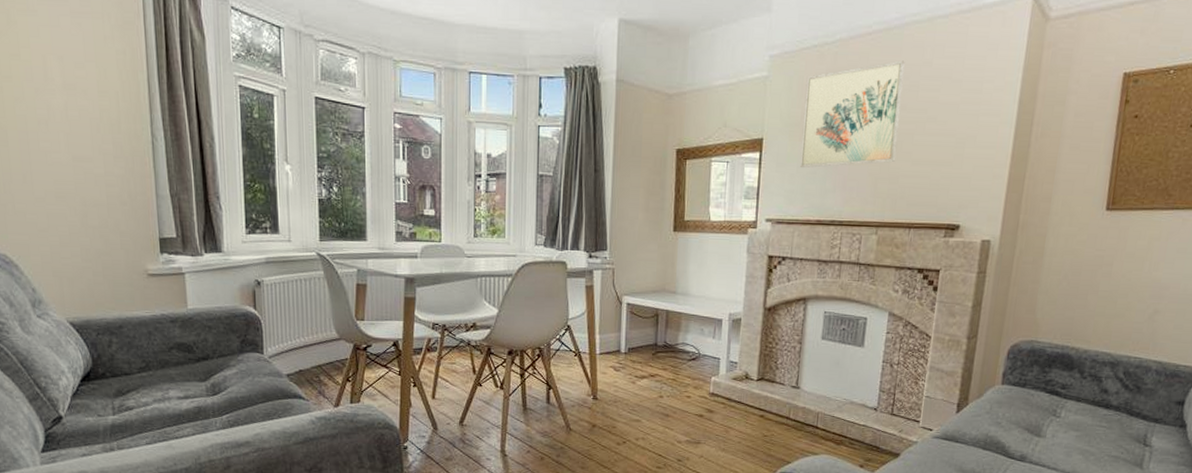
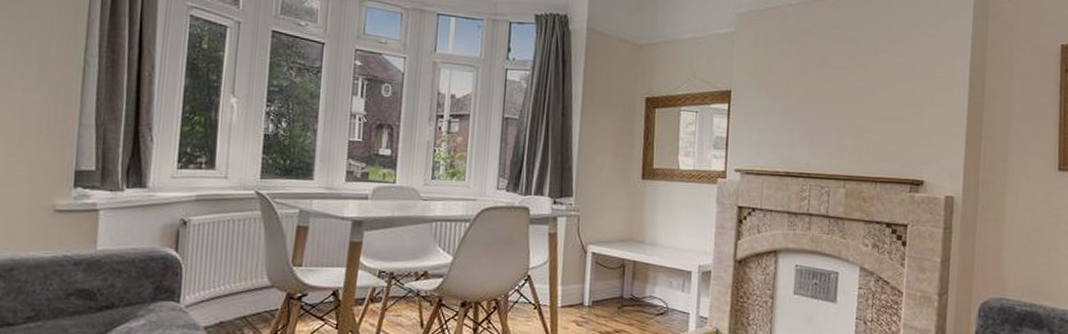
wall art: present [799,60,905,168] -> none [767,24,864,121]

